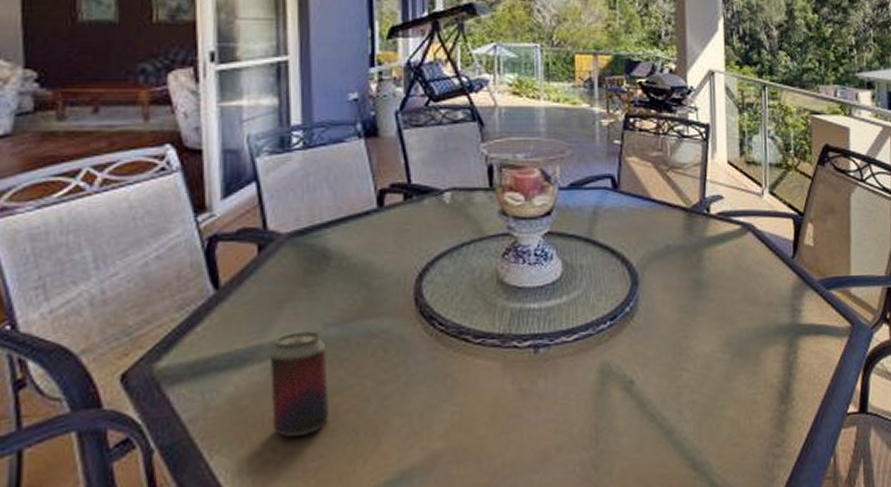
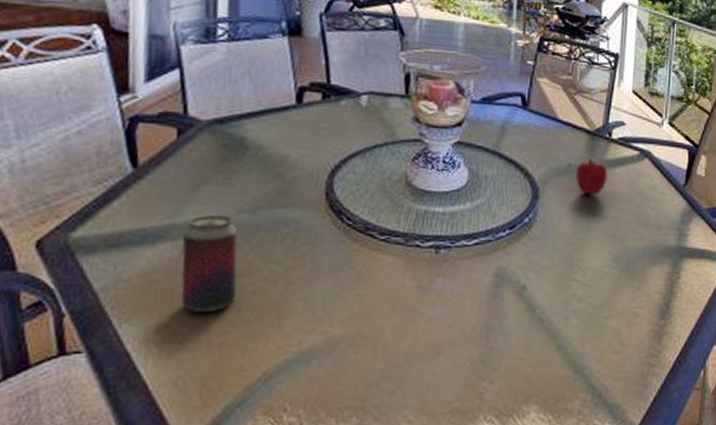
fruit: none [676,237,710,277] -> present [576,158,608,195]

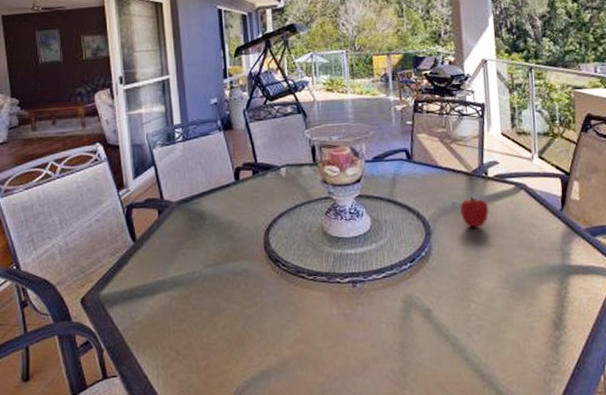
beverage can: present [181,215,238,313] -> none [170,270,212,344]

